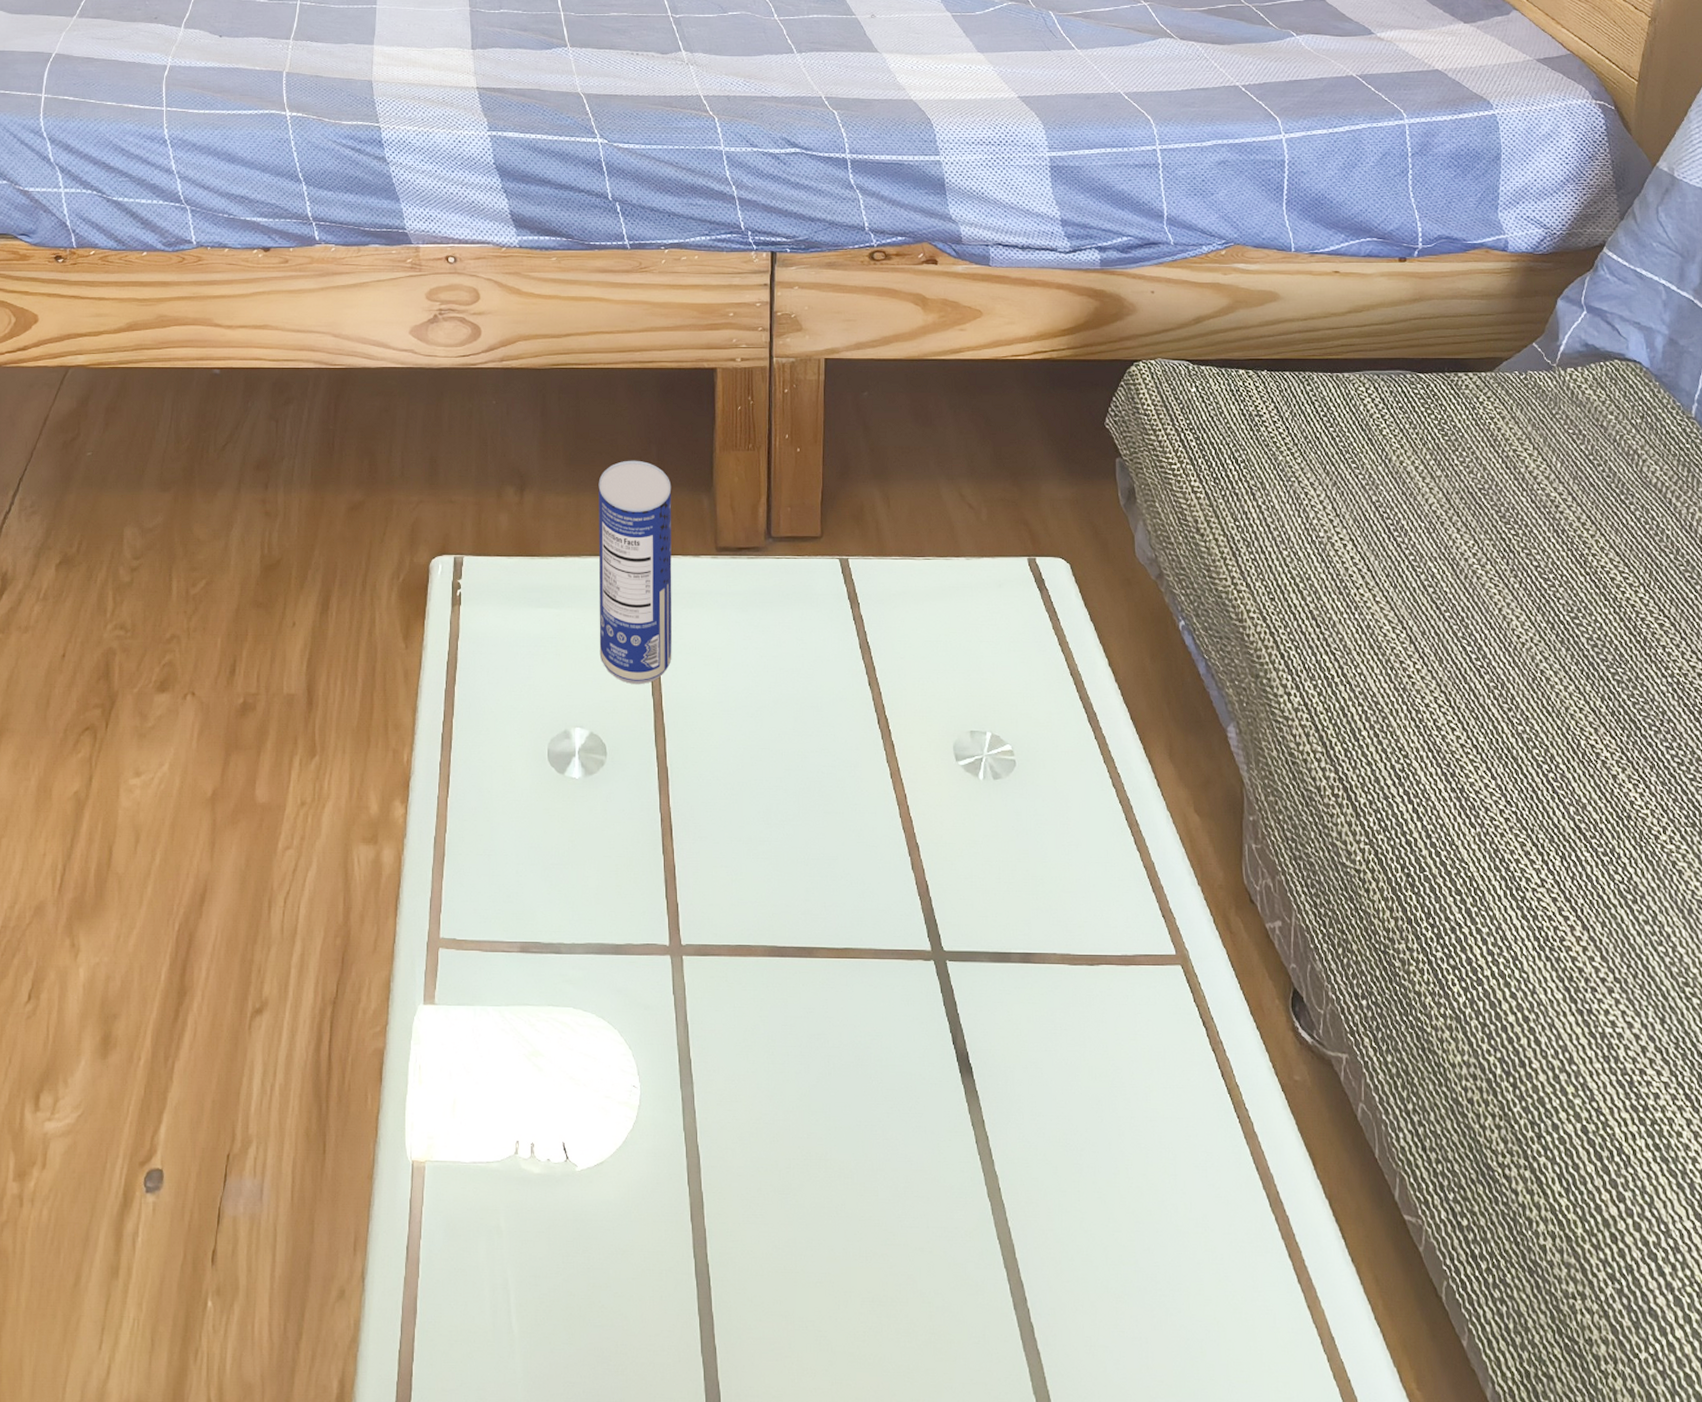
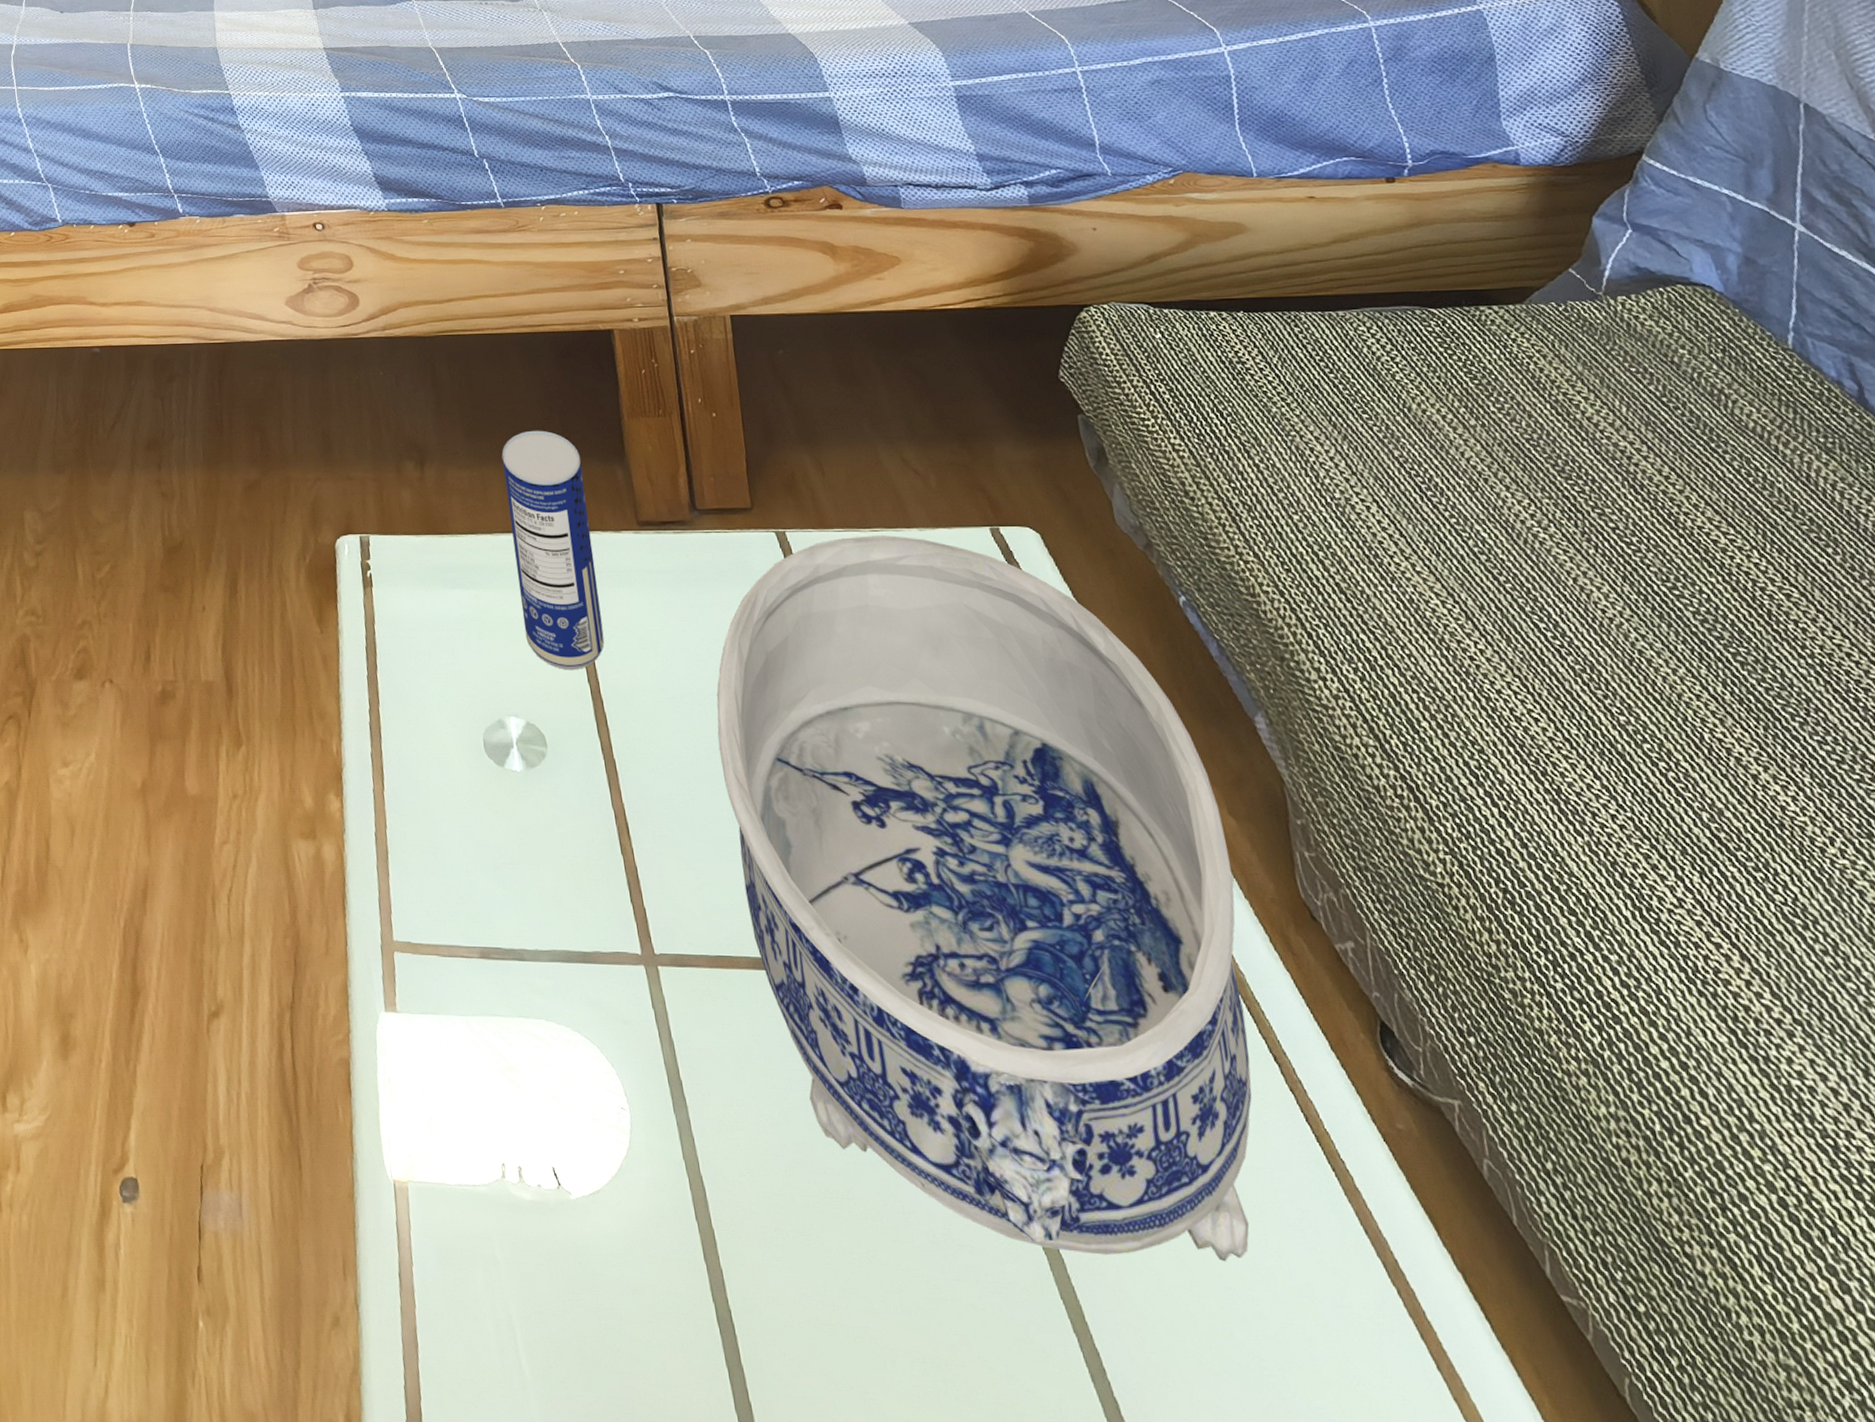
decorative bowl: none [763,562,1190,1200] -> present [716,534,1252,1262]

